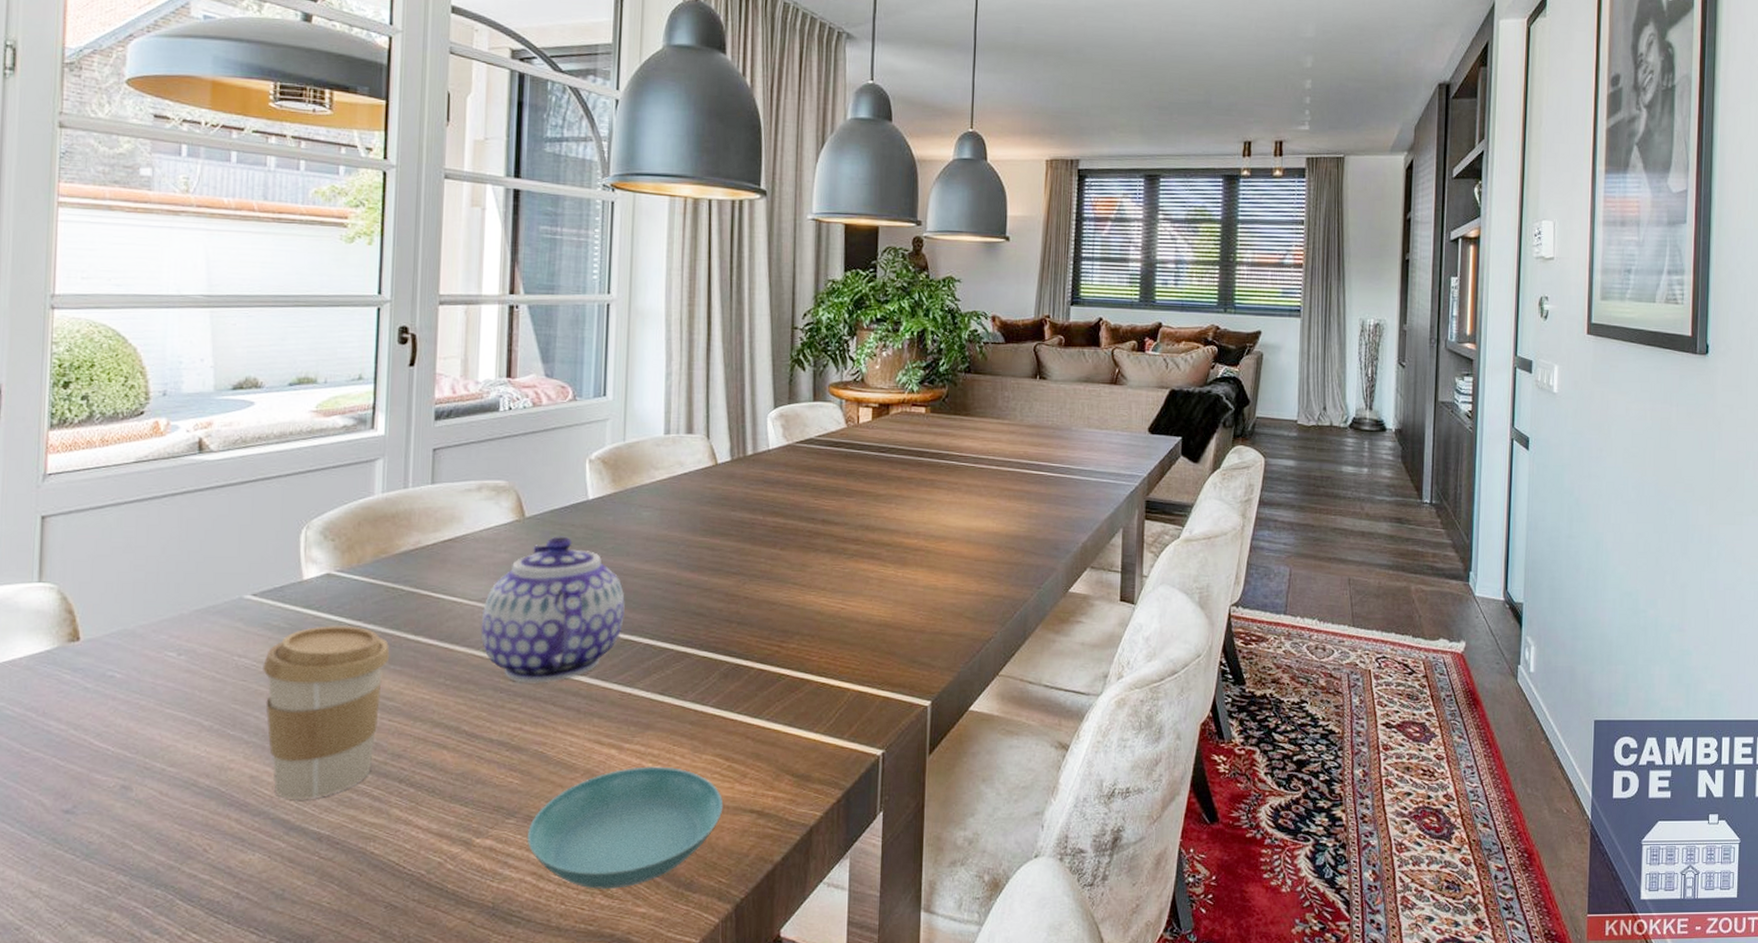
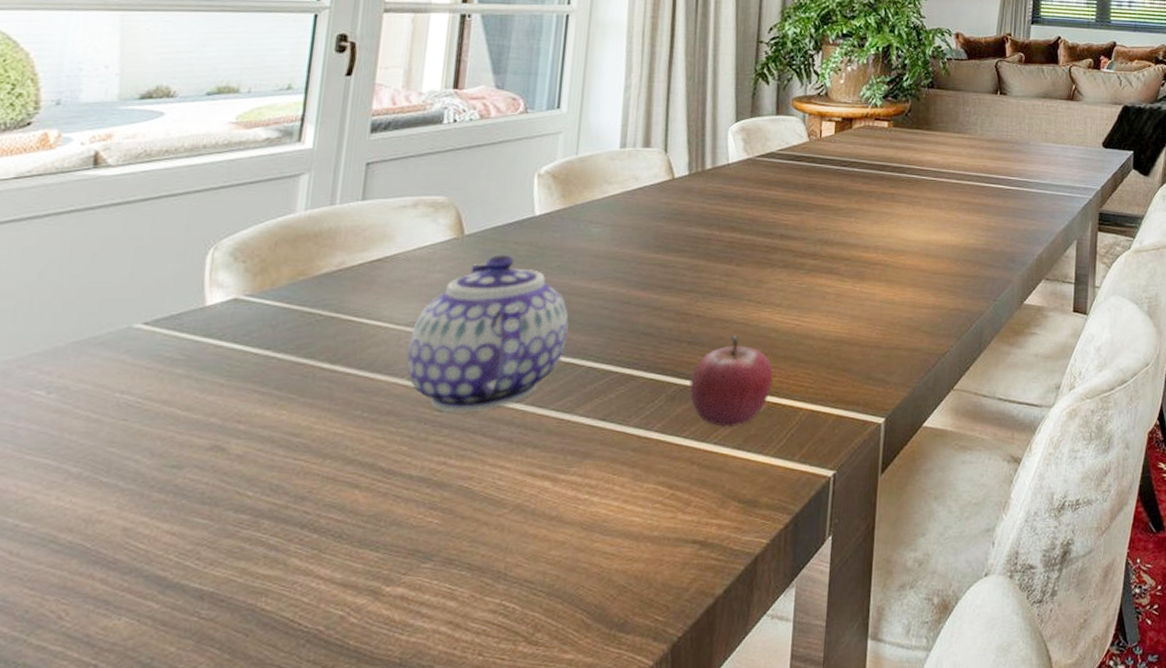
coffee cup: present [263,626,390,799] -> none [149,355,301,553]
saucer: present [528,766,724,890] -> none [445,497,664,637]
fruit: none [741,617,821,704] -> present [689,336,774,427]

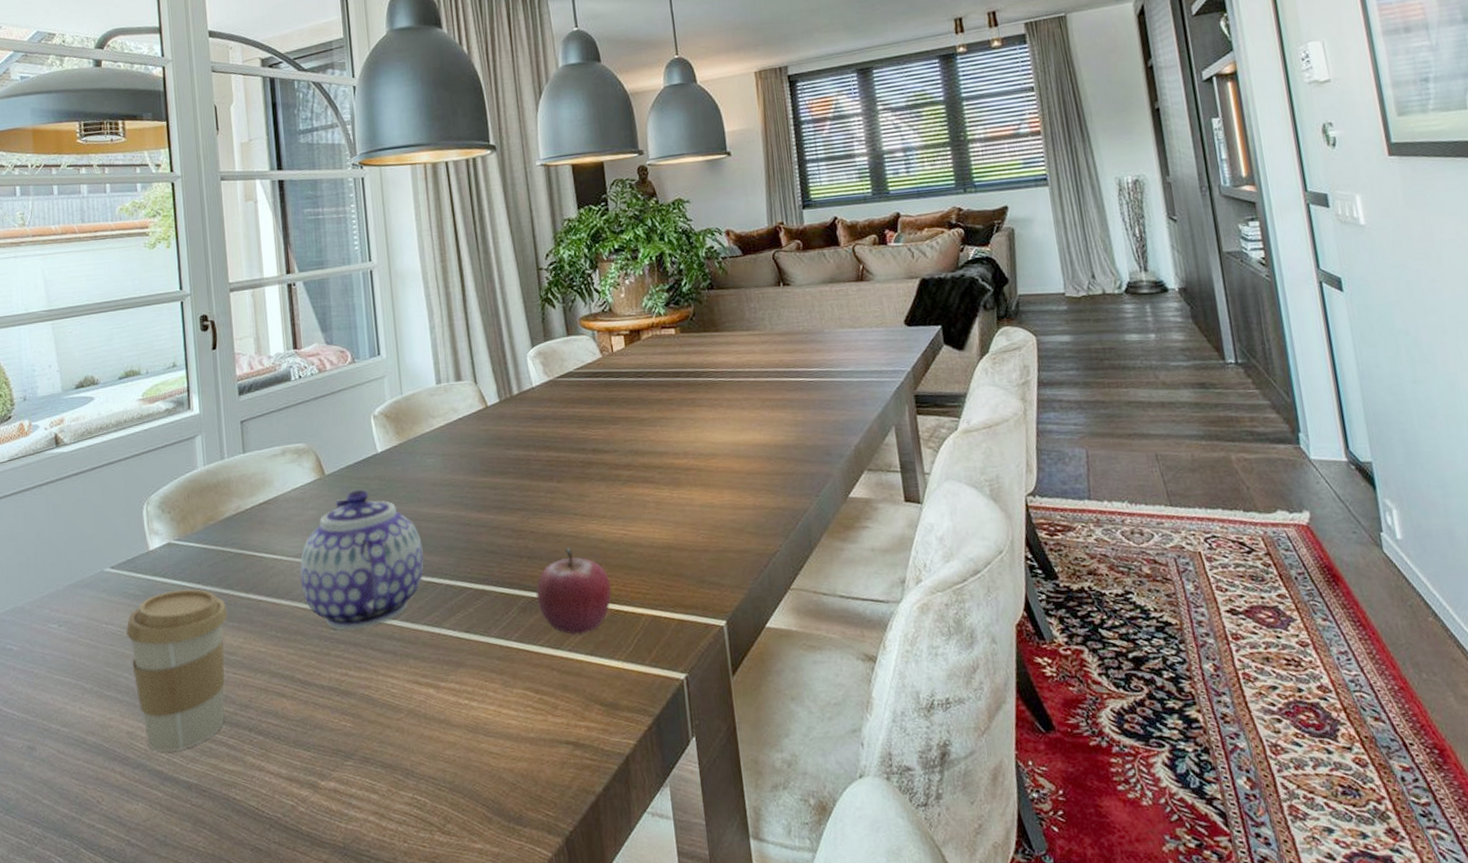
coffee cup: none [149,355,301,553] -> present [126,589,228,752]

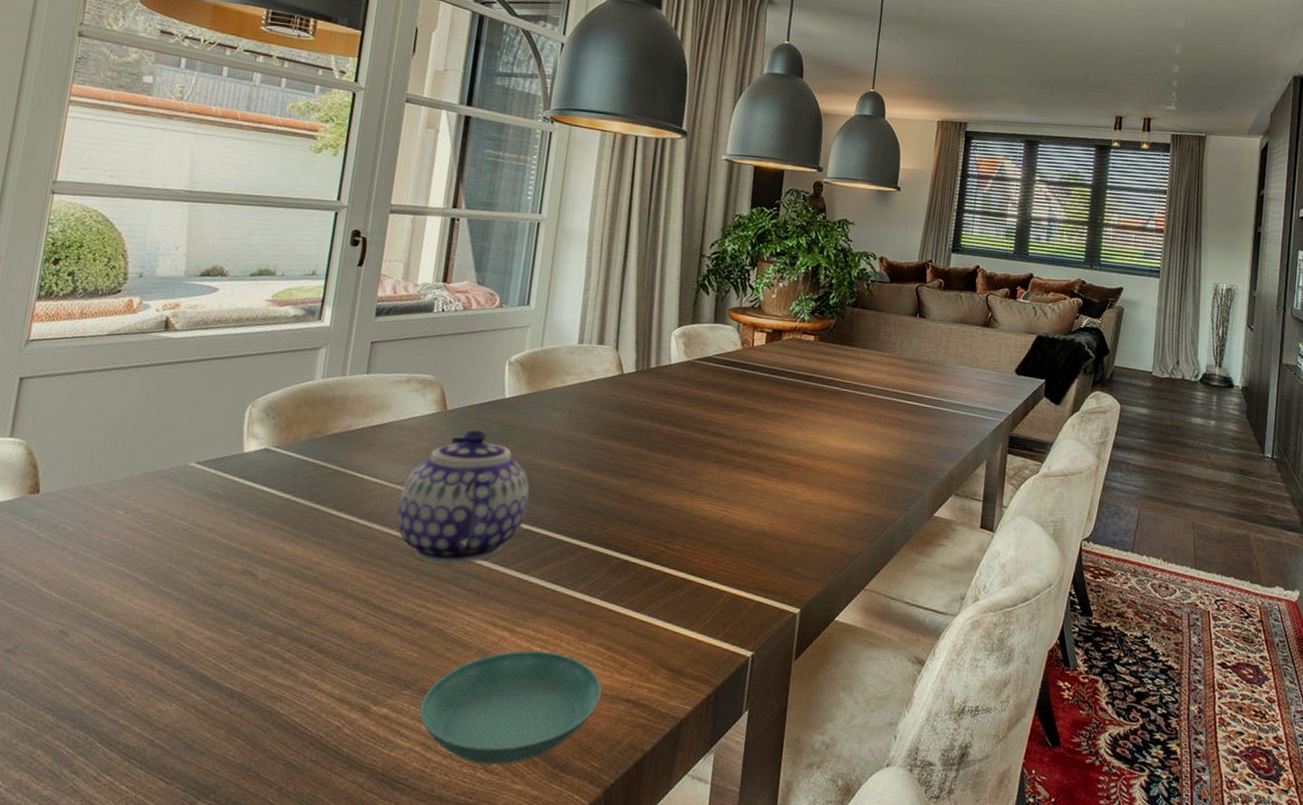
coffee cup: present [126,589,228,752] -> none [196,496,314,657]
saucer: none [365,702,540,827] -> present [420,649,603,765]
fruit: present [536,548,612,635] -> none [629,520,703,602]

